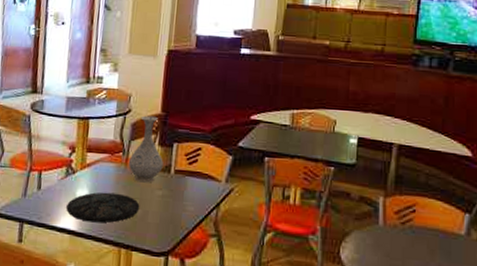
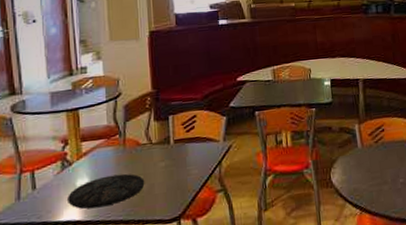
vase: present [128,115,164,183] -> none [126,95,162,159]

